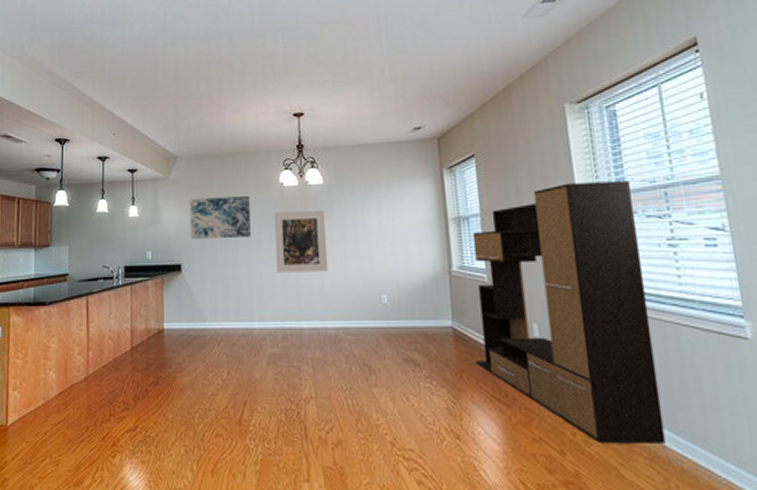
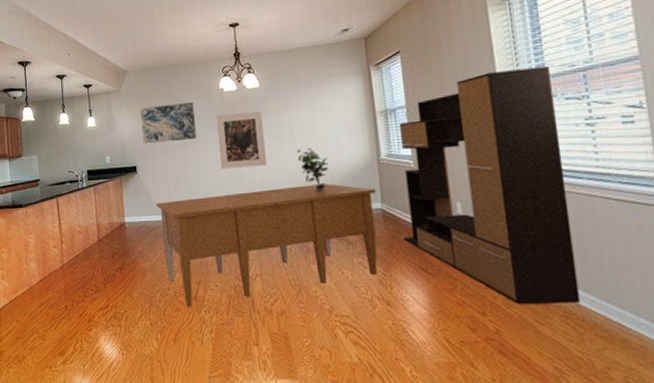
desk: none [200,295,447,433] -> present [156,183,378,307]
potted plant: none [360,254,396,304] -> present [296,147,330,191]

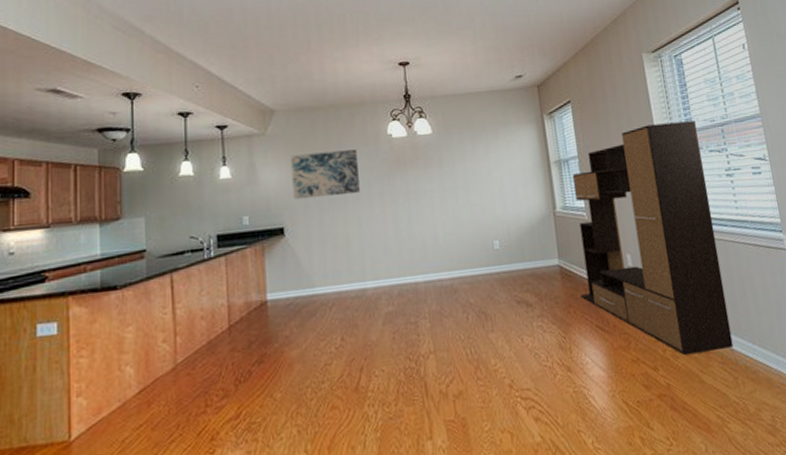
desk: present [156,183,378,307] -> none [308,240,557,402]
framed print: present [215,111,268,169] -> none [383,161,441,228]
potted plant: present [296,147,330,191] -> none [472,201,507,249]

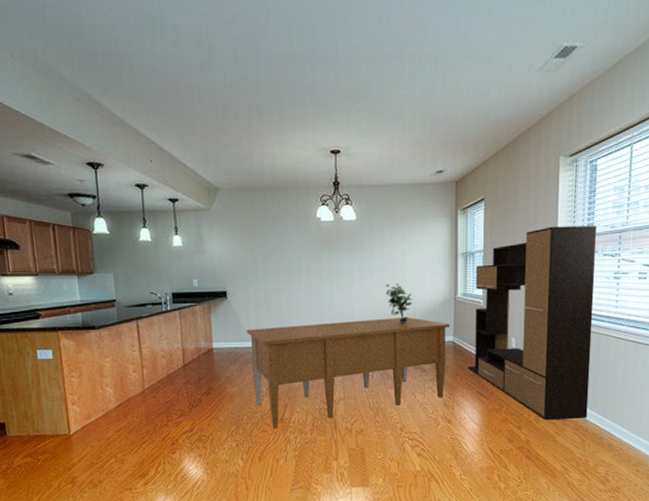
wall art: present [290,149,360,200] -> none [232,229,290,269]
desk: none [308,240,557,402] -> present [246,317,451,429]
potted plant: none [472,201,507,249] -> present [385,283,413,324]

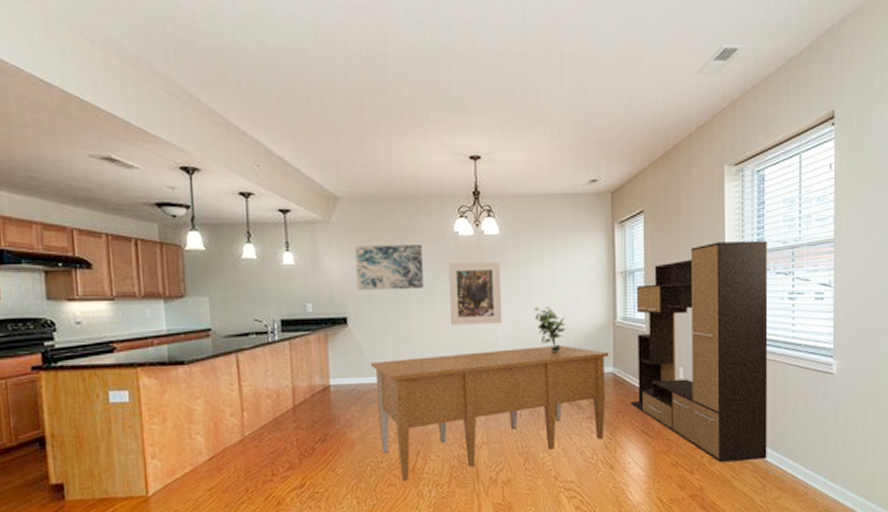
wall art: none [232,229,290,269] -> present [355,245,423,291]
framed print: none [311,244,358,299] -> present [447,262,503,326]

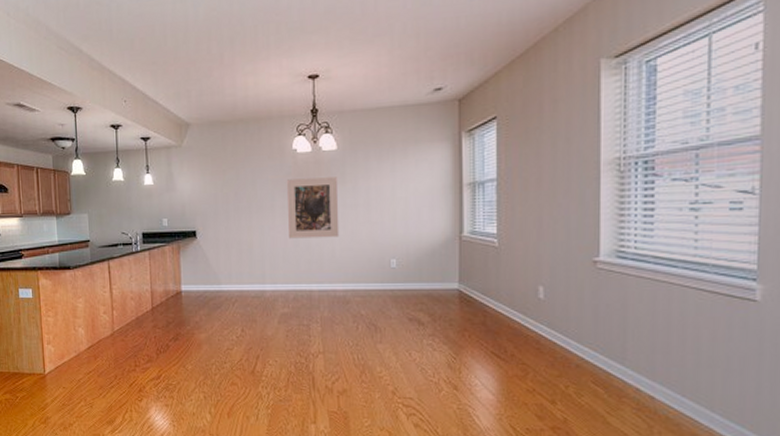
wall art: present [355,245,423,291] -> none [203,163,263,207]
desk: present [370,345,610,481] -> none [215,260,455,382]
potted plant: present [534,306,566,353] -> none [372,220,406,267]
media console: present [630,241,768,462] -> none [478,142,661,396]

